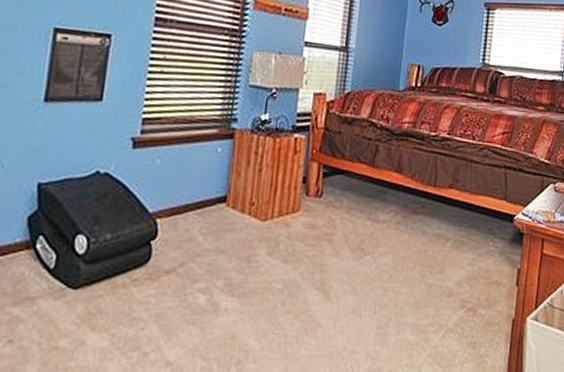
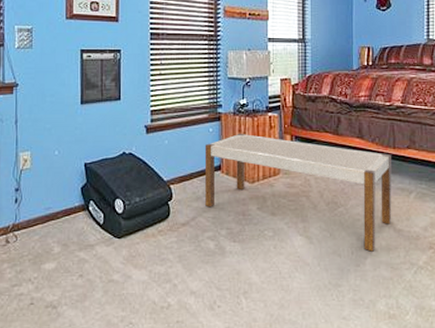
bench: none [200,156,431,311] -> present [204,133,392,252]

